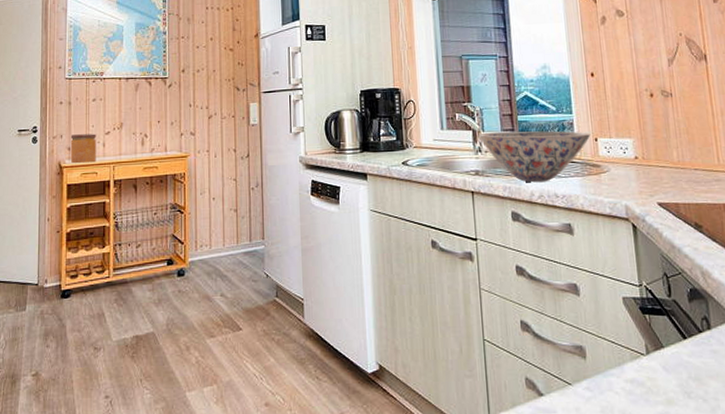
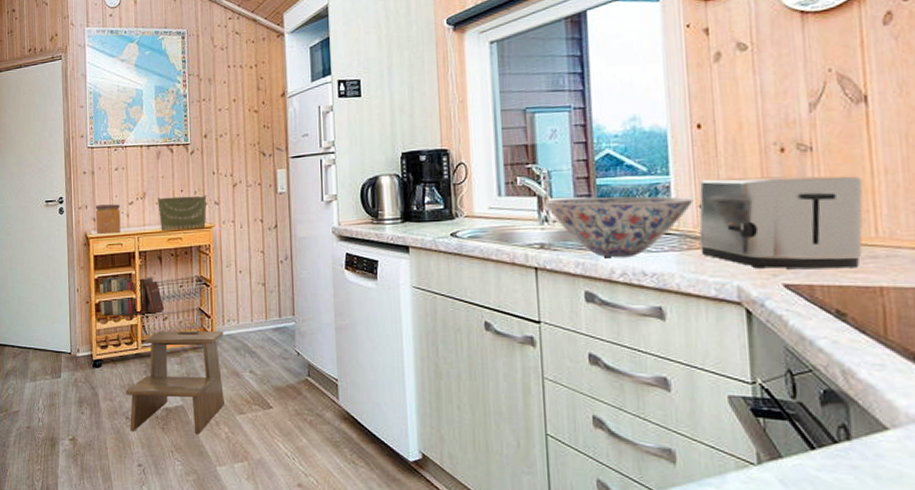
books: none [72,205,138,245] -> present [100,276,165,315]
step stool: none [94,256,196,362] -> present [125,330,224,434]
basket: none [134,126,183,161] -> present [157,195,207,232]
toaster: none [594,115,710,191] -> present [699,175,864,269]

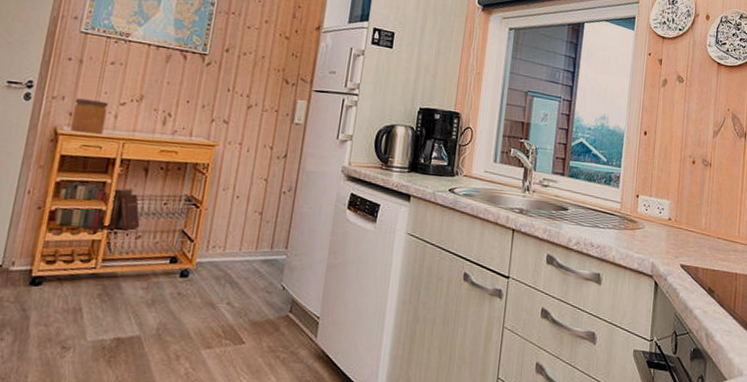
step stool: present [125,330,224,434] -> none [64,250,206,369]
basket: present [157,195,207,232] -> none [154,104,216,148]
bowl: present [544,196,694,258] -> none [529,172,634,230]
toaster: present [699,175,864,269] -> none [632,175,736,258]

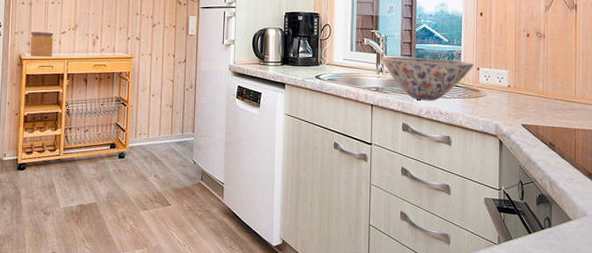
books: present [55,182,140,232] -> none [28,93,87,127]
bowl: none [529,172,634,230] -> present [381,56,474,101]

